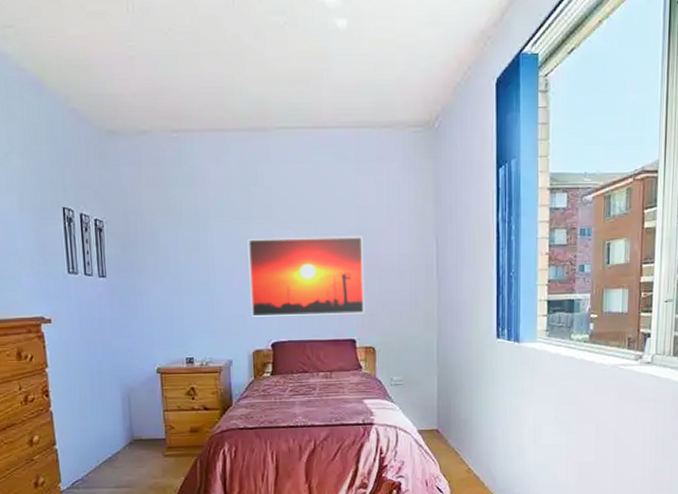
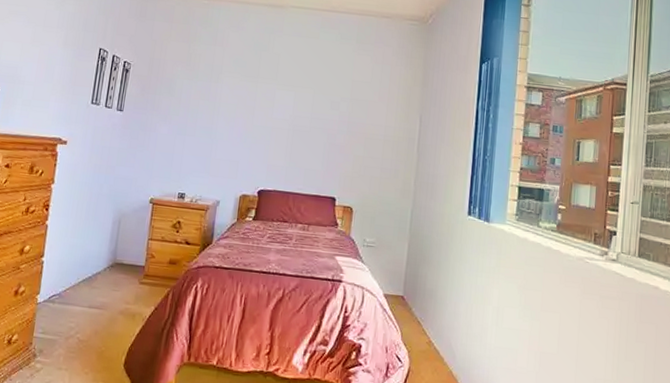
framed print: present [247,236,365,317] -> none [244,95,354,175]

